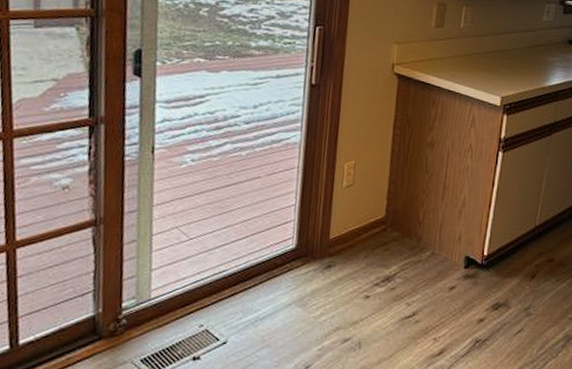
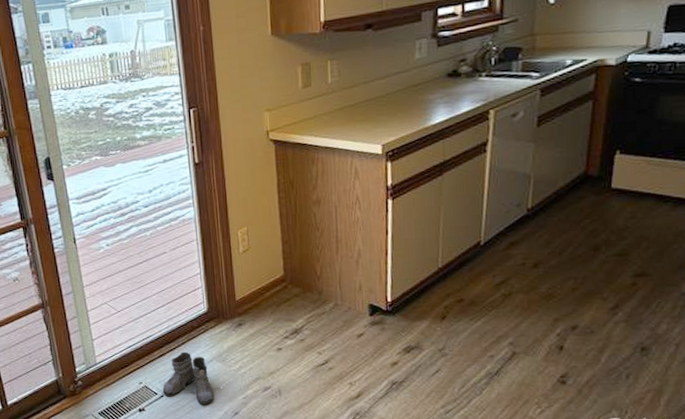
boots: none [227,292,295,355] -> present [163,351,221,405]

